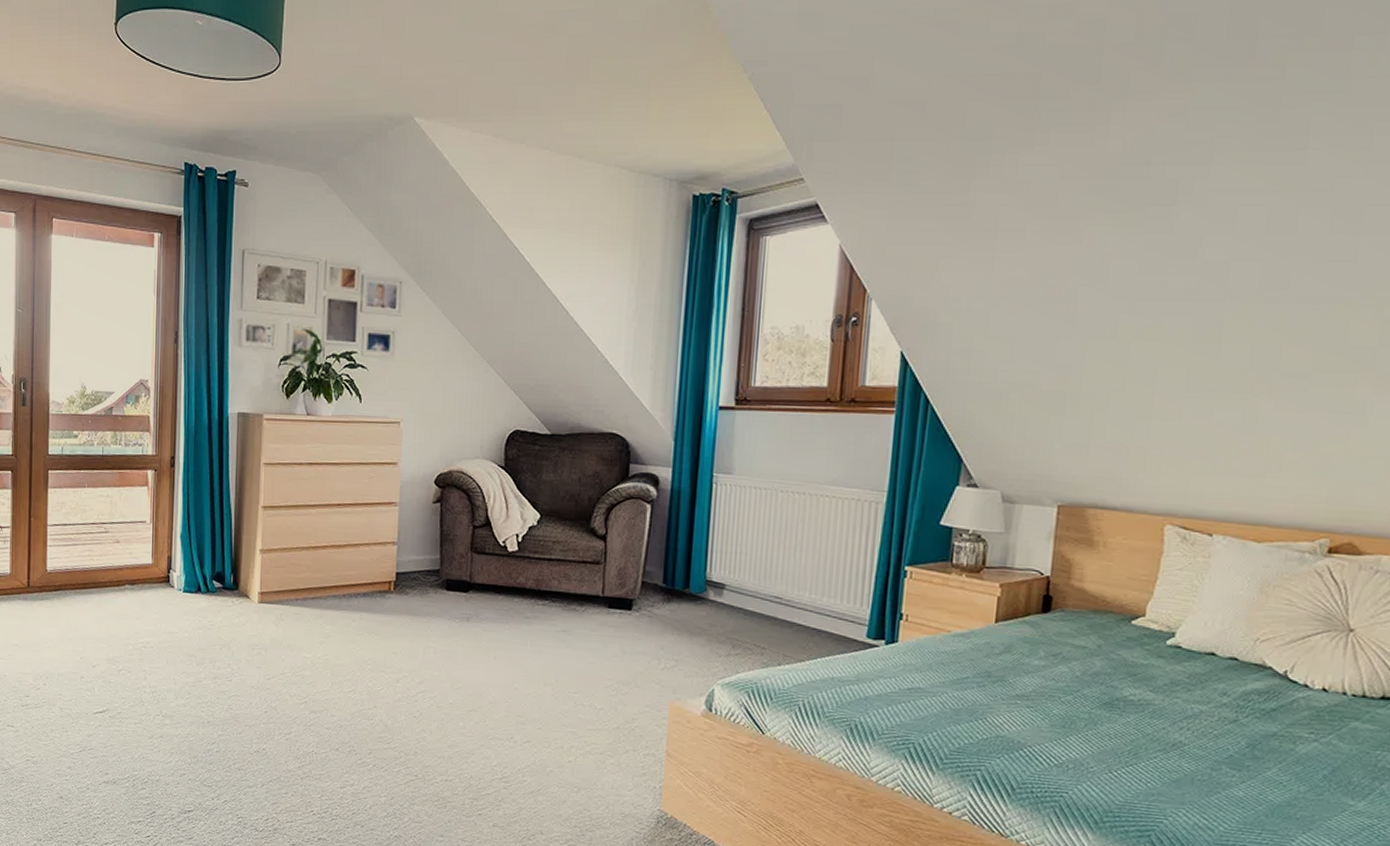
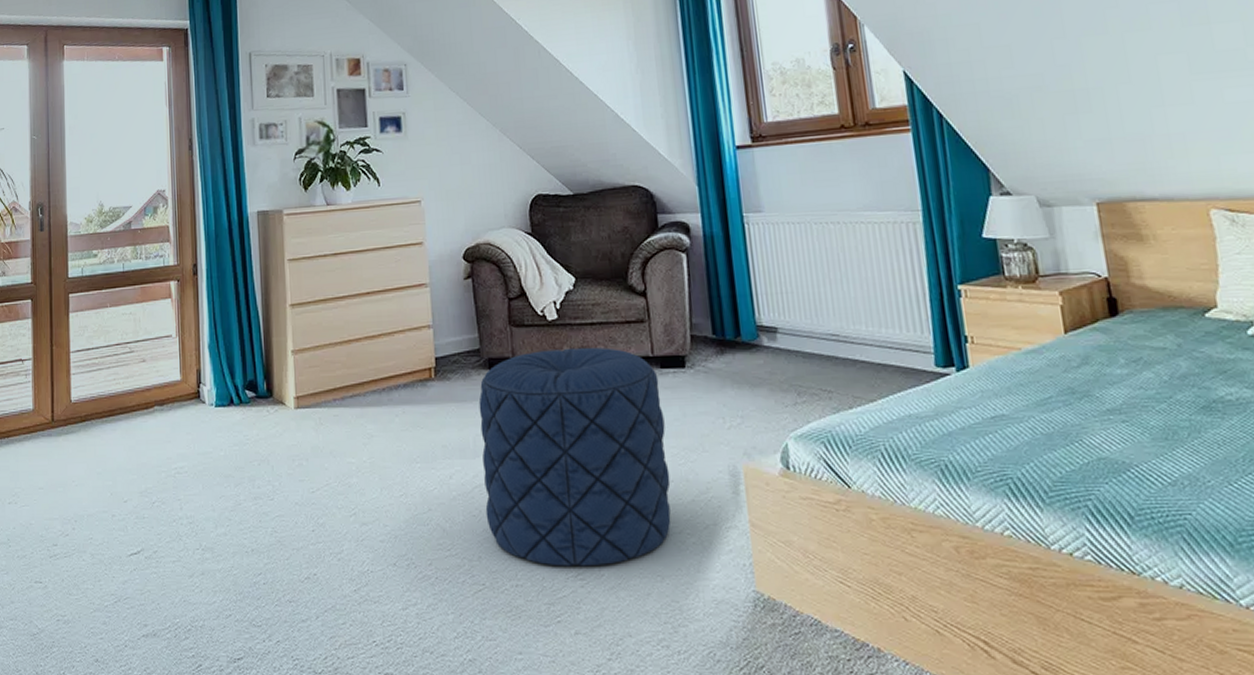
pouf: none [426,578,605,773] -> present [478,347,671,567]

